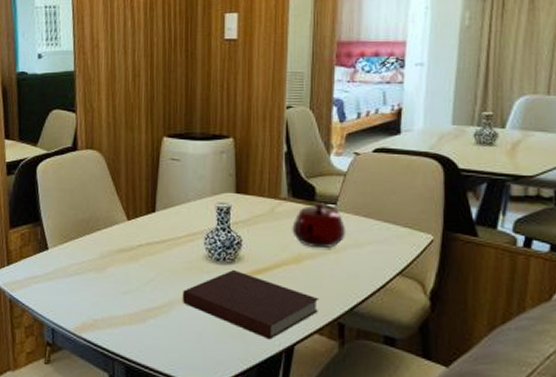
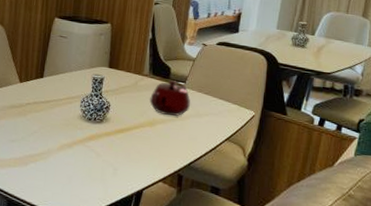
notebook: present [182,269,319,340] -> none [58,127,166,185]

